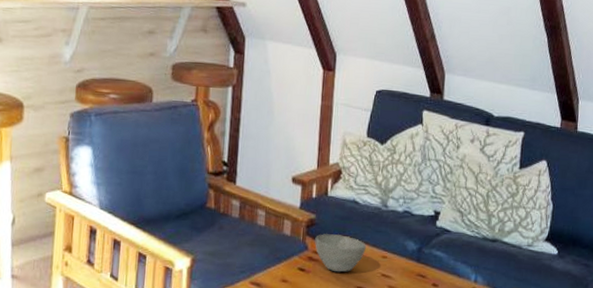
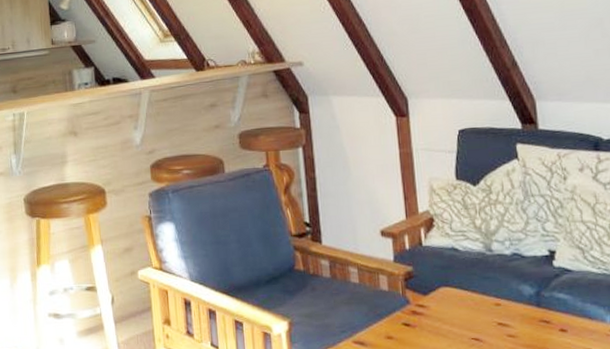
bowl: present [315,234,366,273] -> none [416,285,475,325]

